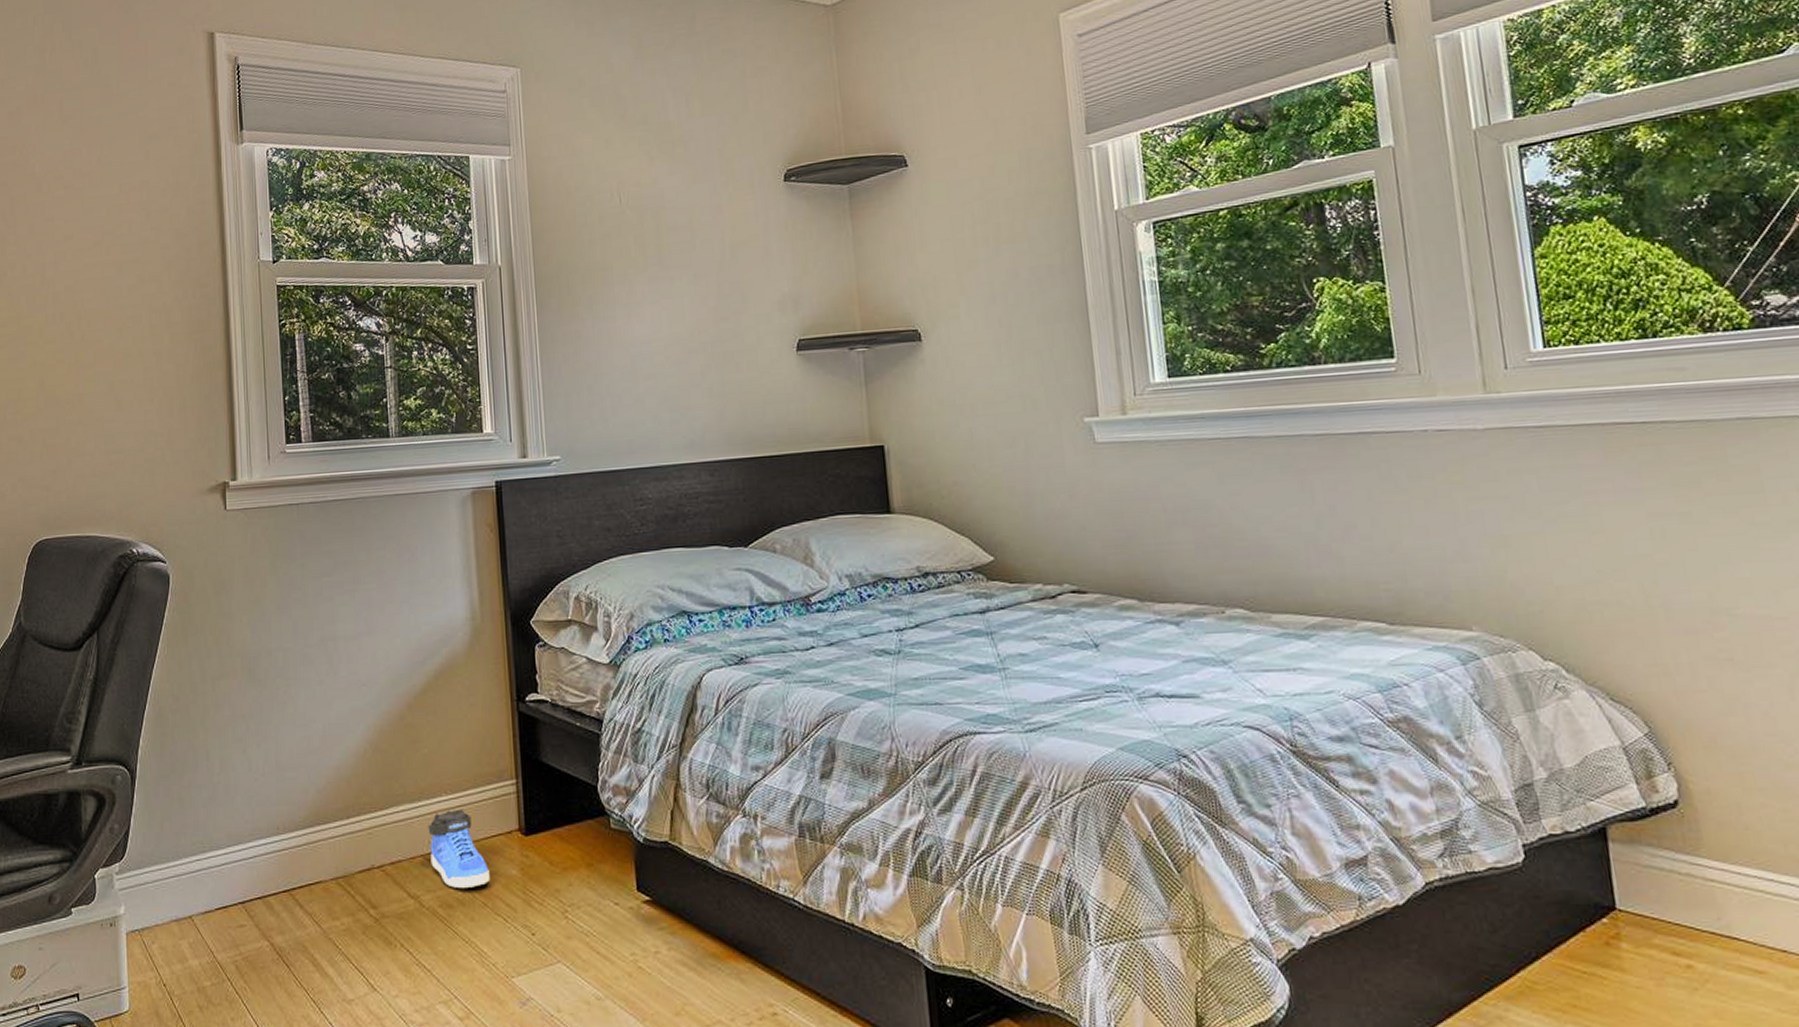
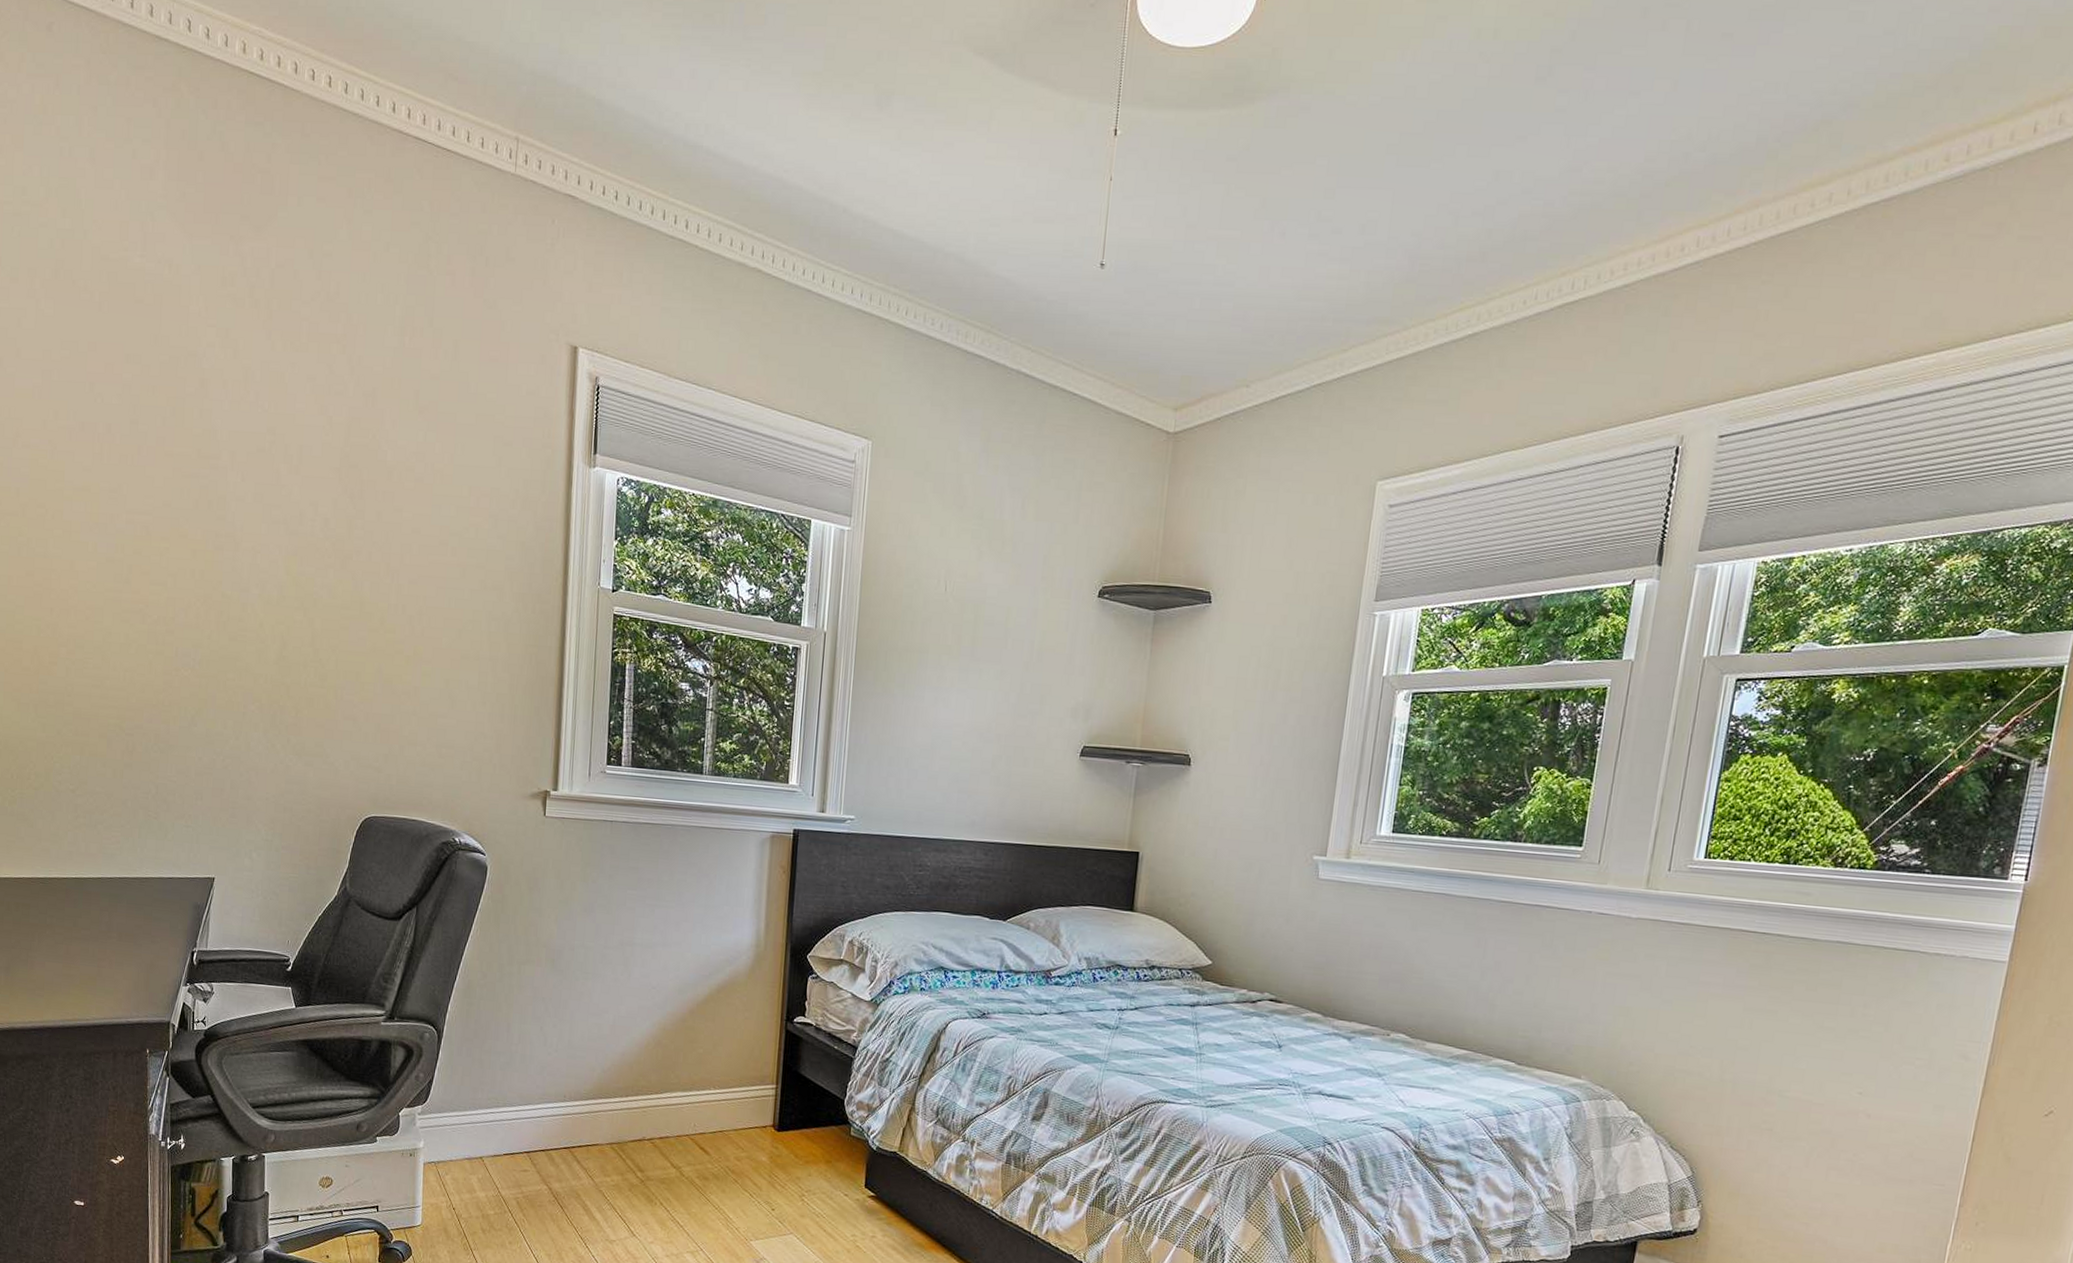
sneaker: present [428,808,490,888] -> none [694,1102,743,1167]

